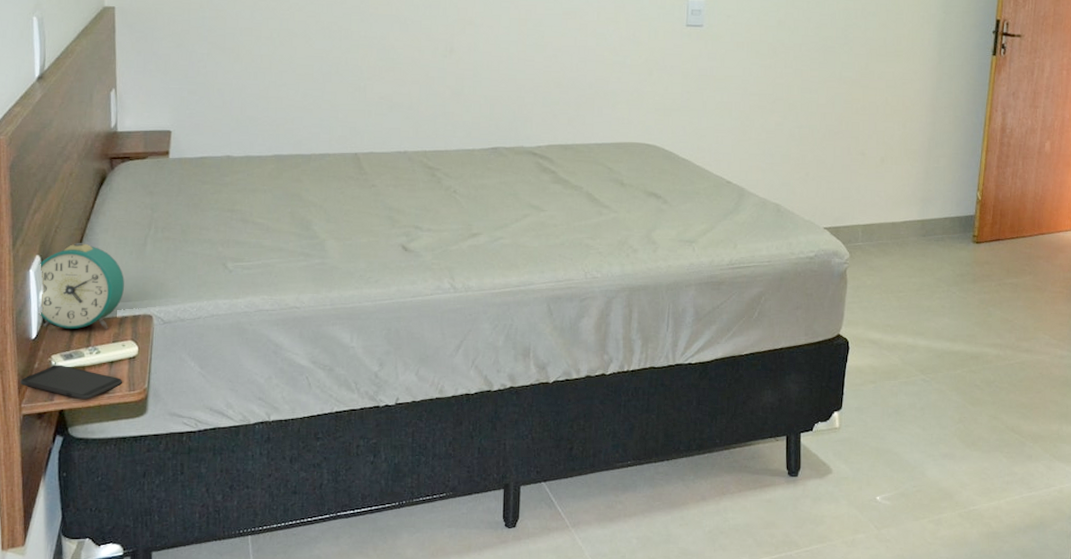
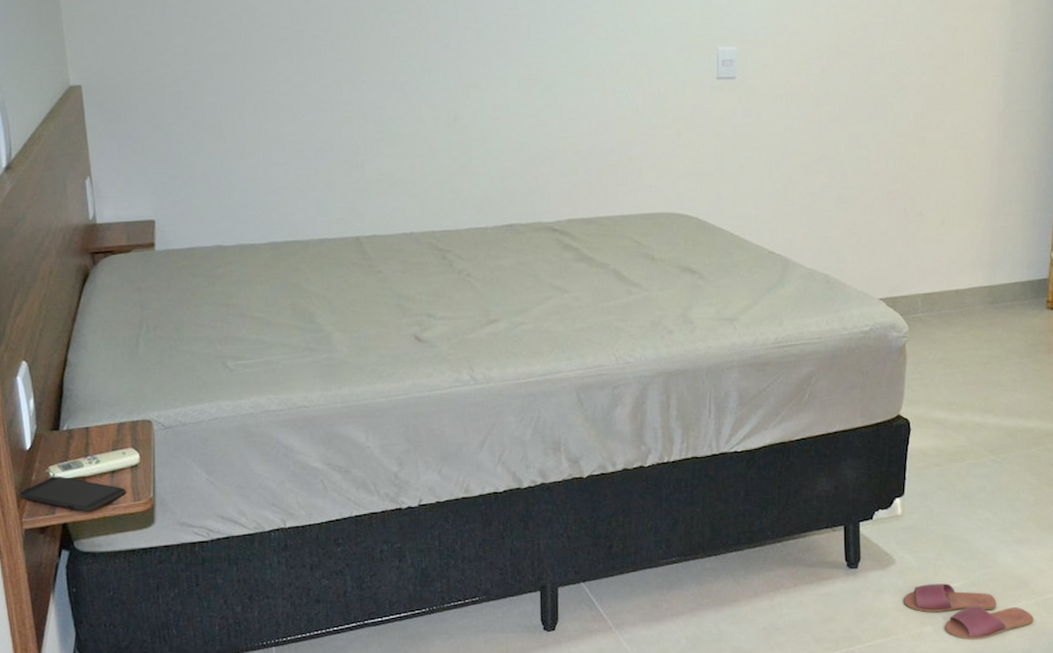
alarm clock: present [39,242,124,329] -> none [26,345,119,438]
slippers: none [839,493,957,548] -> present [904,584,1034,640]

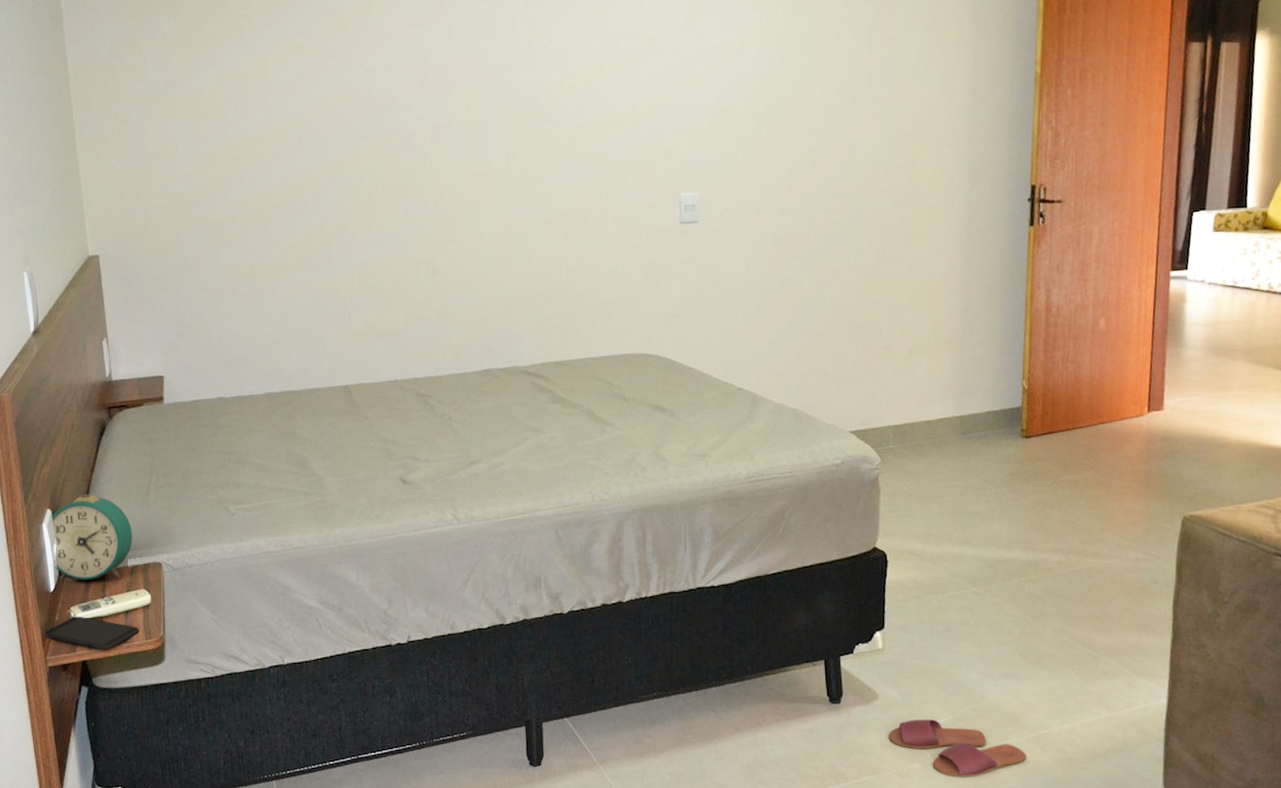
alarm clock: none [26,345,119,438] -> present [50,493,132,580]

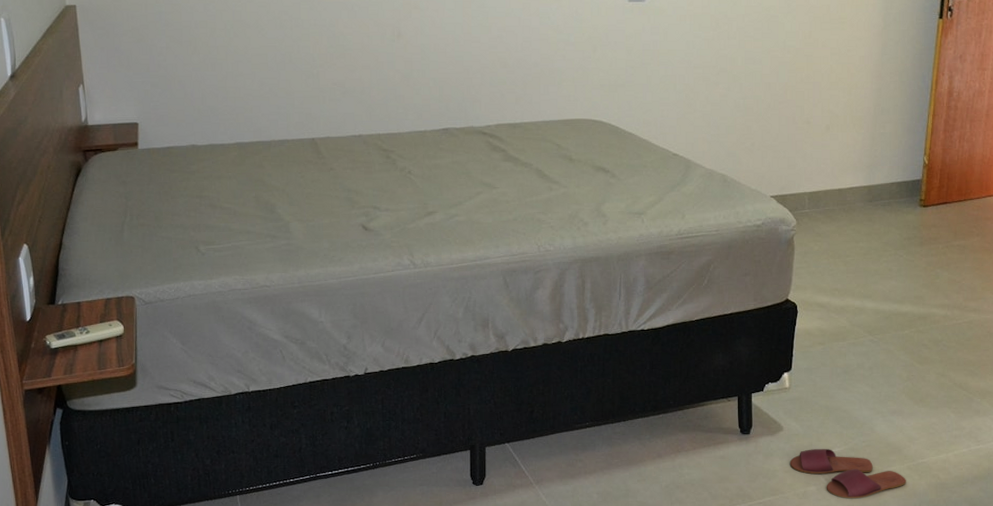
mobile phone: present [44,616,139,650] -> none [20,344,112,376]
alarm clock: present [50,493,132,580] -> none [27,230,106,311]

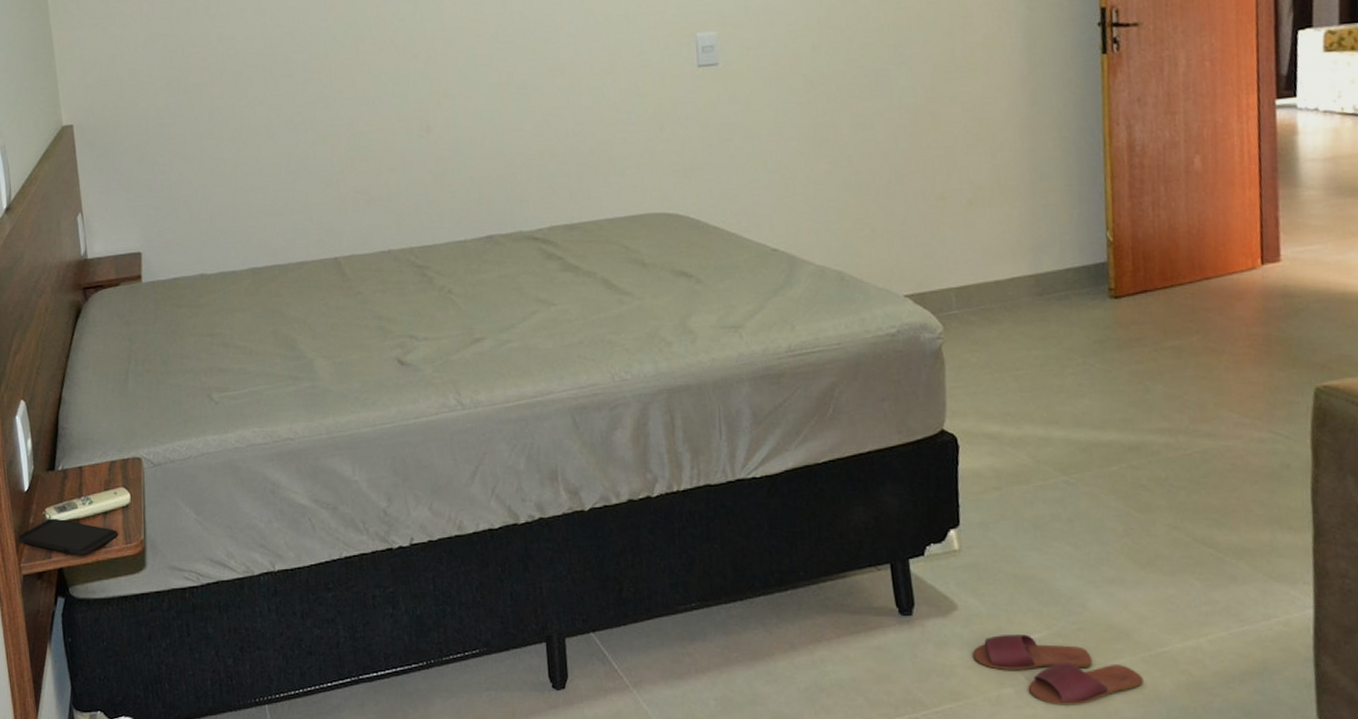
mobile phone: none [20,344,112,376] -> present [17,518,118,556]

